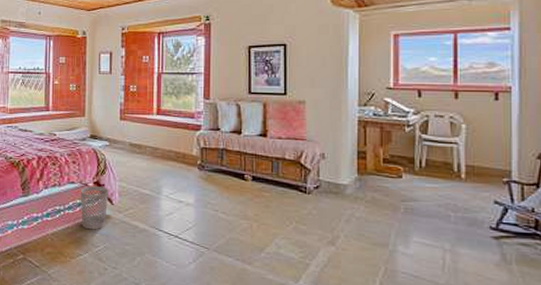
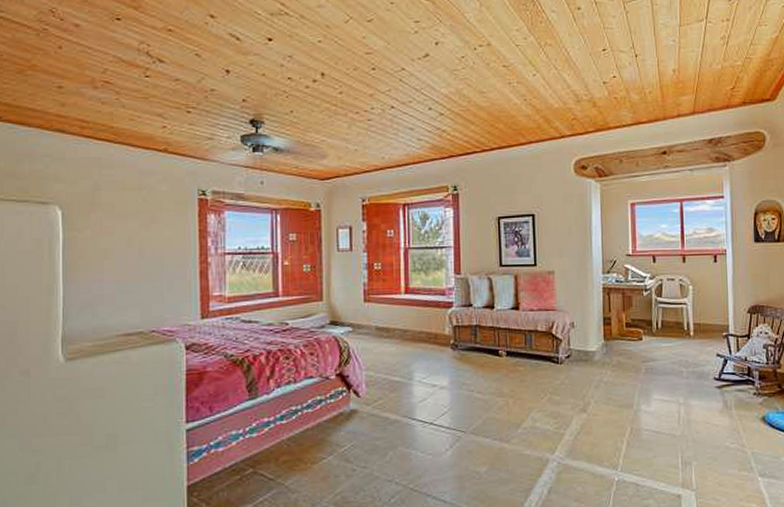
wastebasket: present [80,186,109,230] -> none [320,378,354,429]

